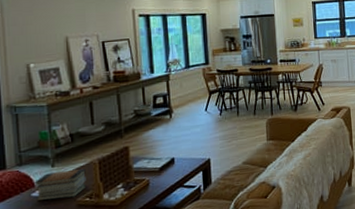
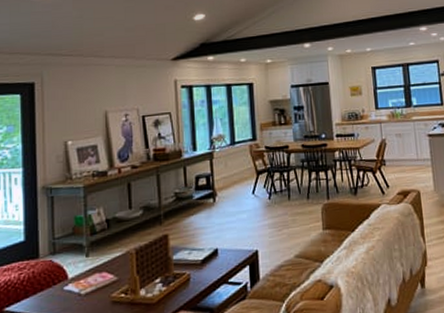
book stack: present [33,169,86,202] -> none [66,260,122,296]

